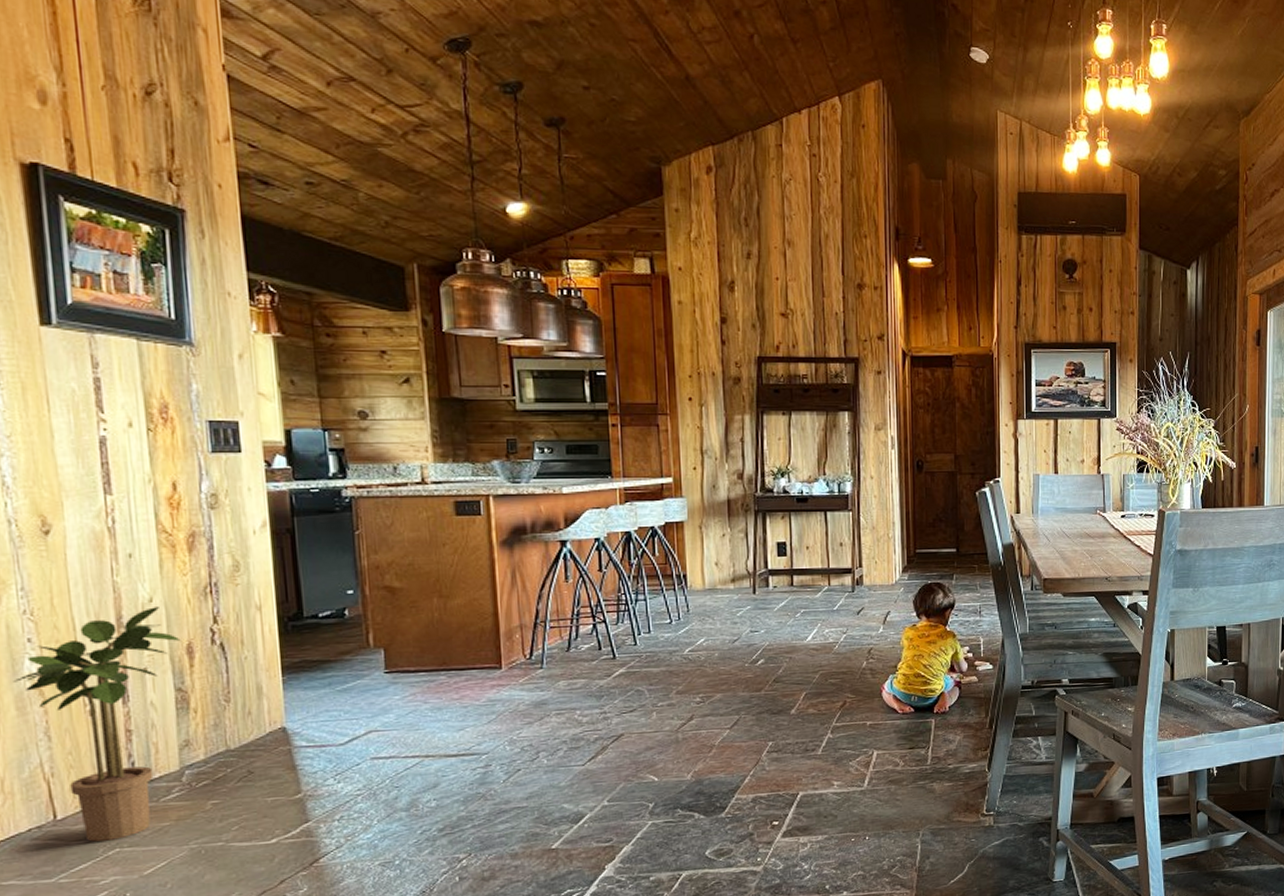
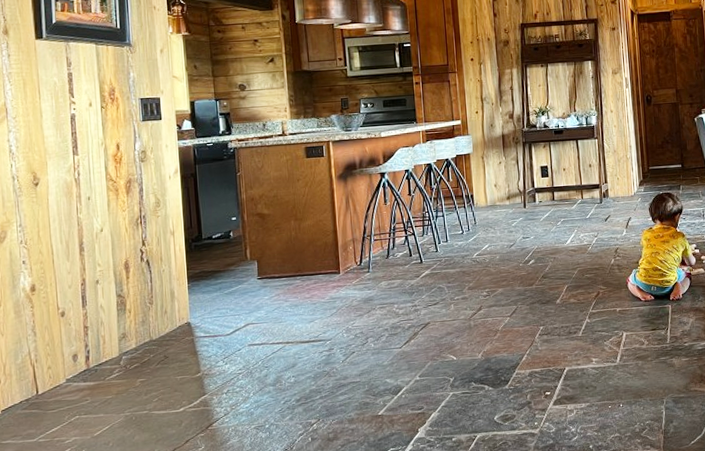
potted plant: present [13,607,181,842] -> none [13,235,121,411]

